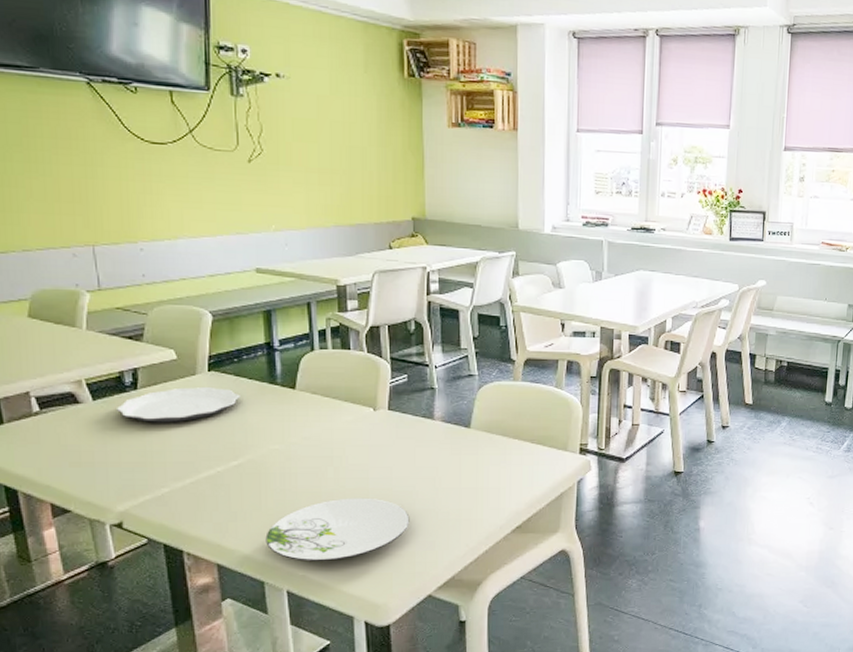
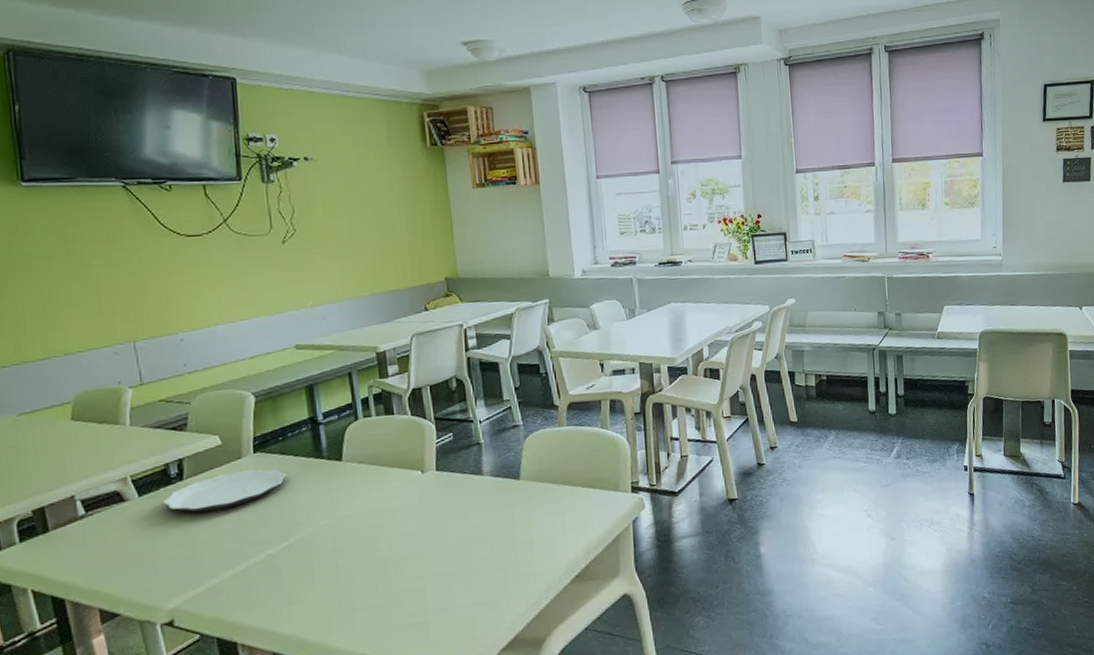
plate: present [265,497,410,561] -> none [321,563,467,639]

